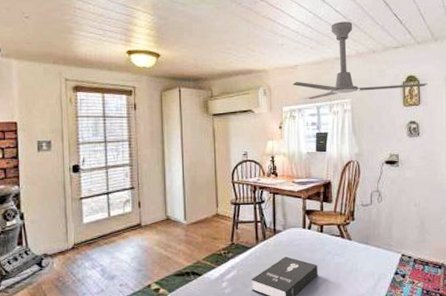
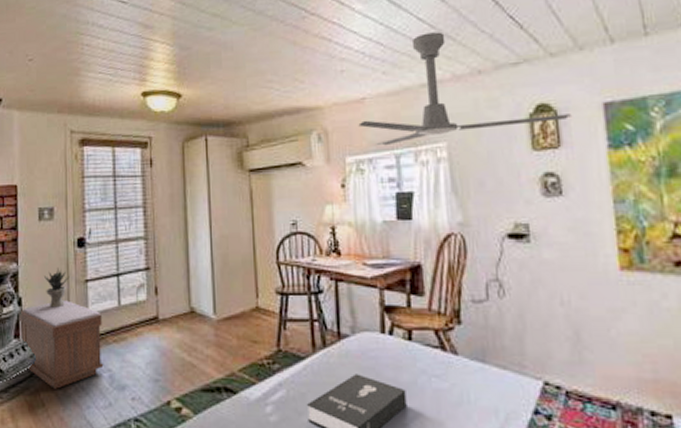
bench: none [21,214,97,282] -> present [18,300,104,389]
potted plant: none [44,189,68,220] -> present [44,268,71,308]

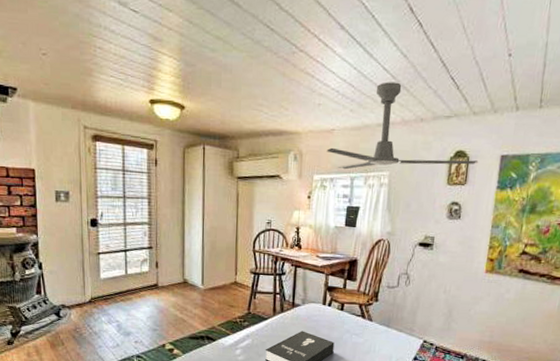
bench: present [18,300,104,389] -> none [40,267,113,333]
potted plant: present [44,268,71,308] -> none [62,241,85,273]

